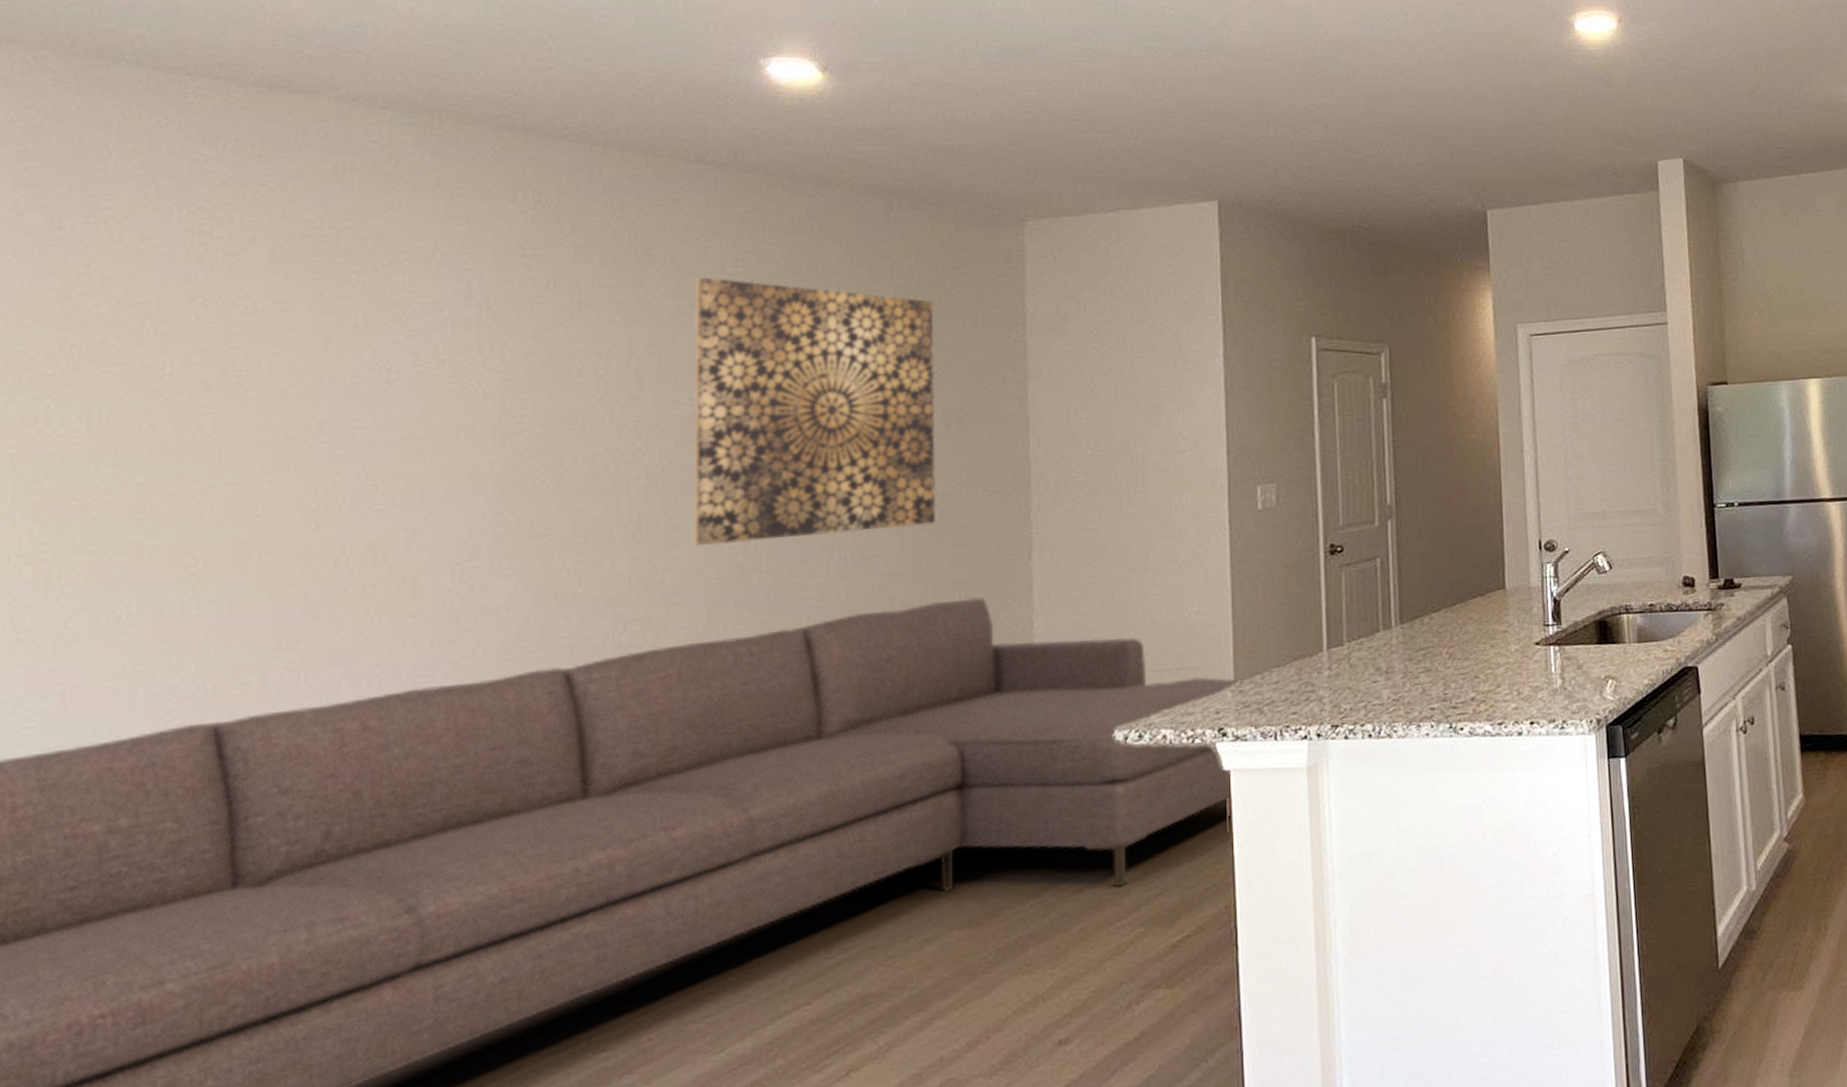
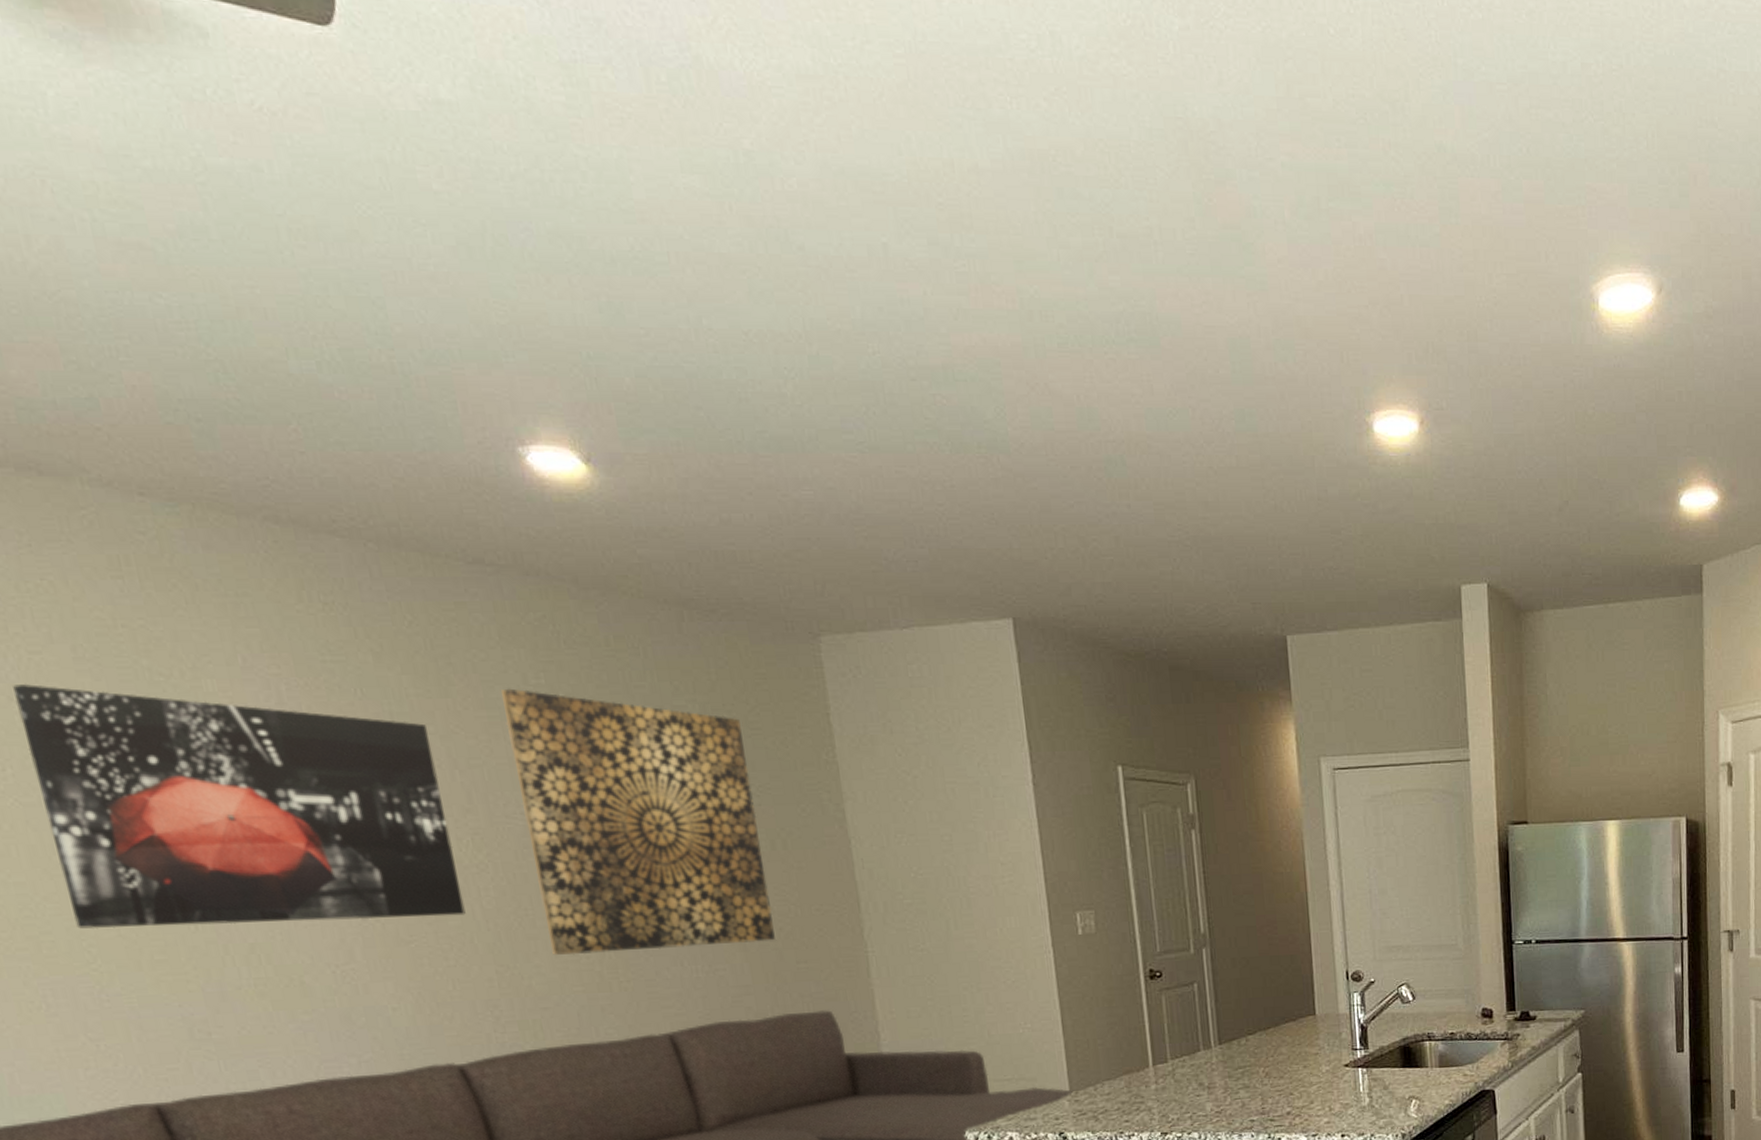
wall art: none [188,283,613,531] -> present [13,683,466,929]

